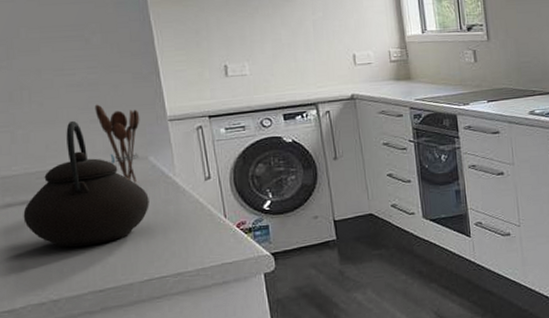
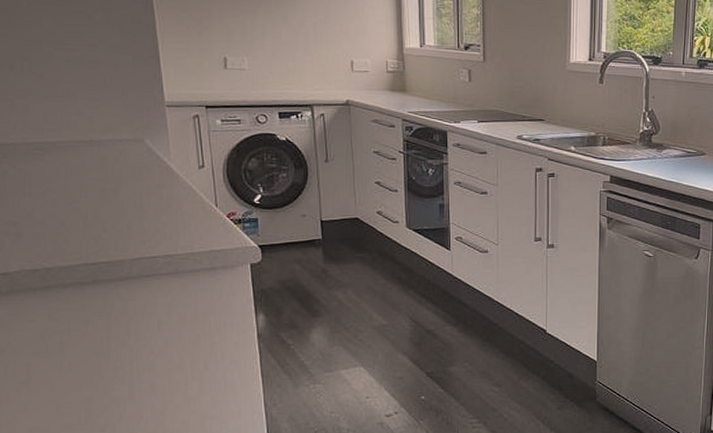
teapot: present [23,120,149,248] -> none [20,95,143,219]
utensil holder: present [94,104,140,183] -> none [94,82,138,163]

